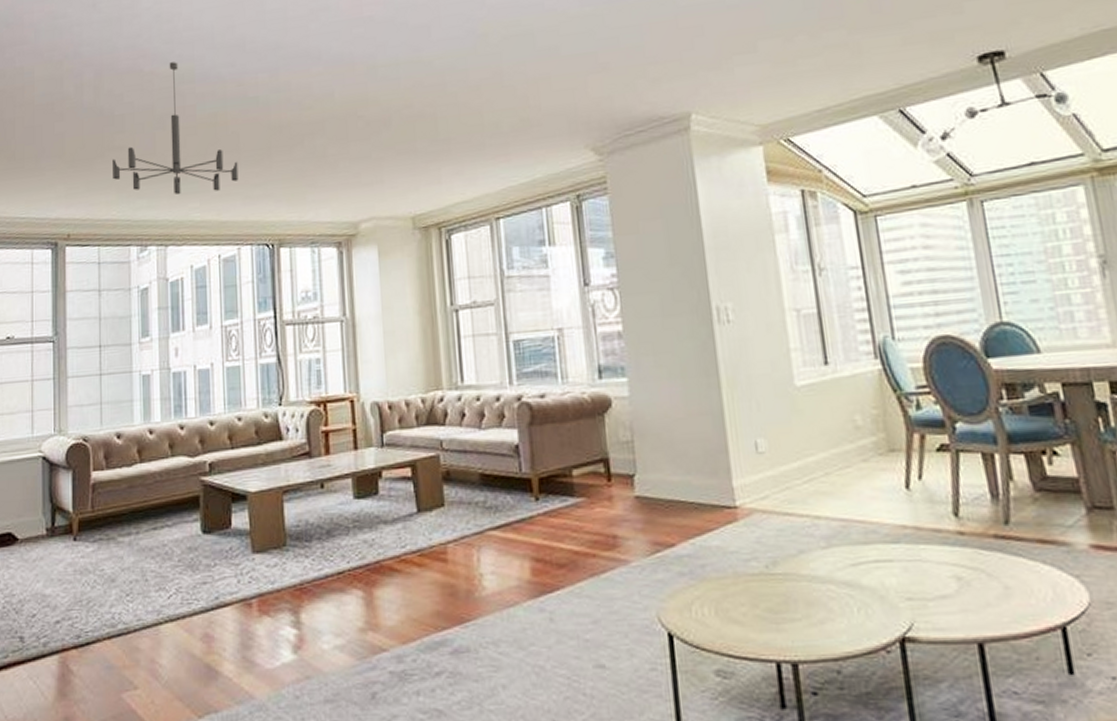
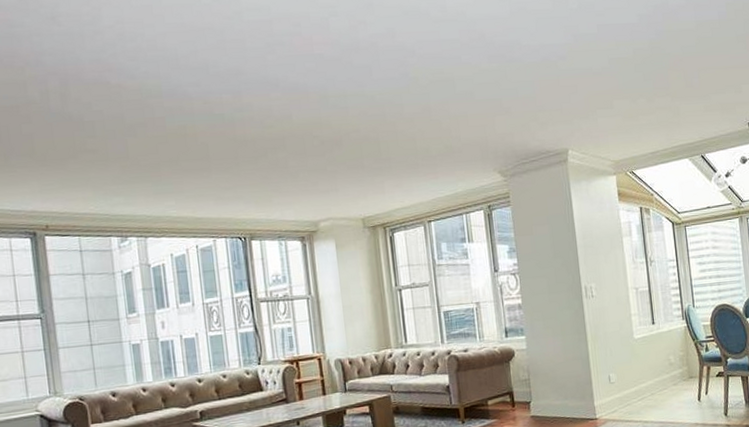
chandelier: present [113,62,239,194] -> none [86,78,210,194]

